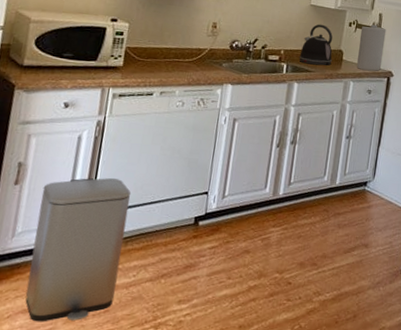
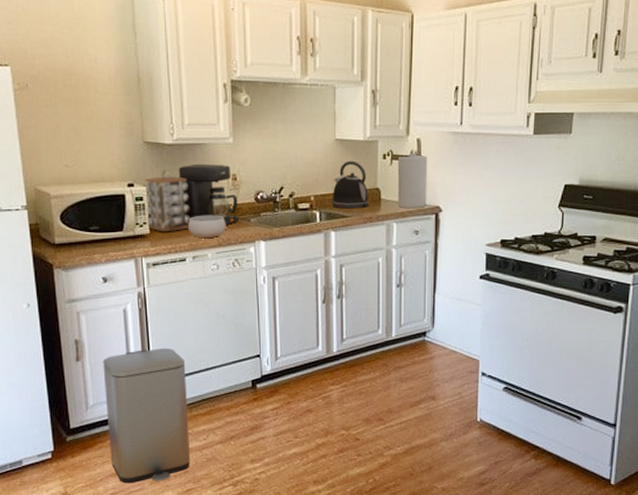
spice rack: none [122,10,170,67] -> present [144,170,190,232]
coffee maker: none [160,9,214,67] -> present [179,164,239,225]
bowl: none [161,55,199,77] -> present [188,215,226,239]

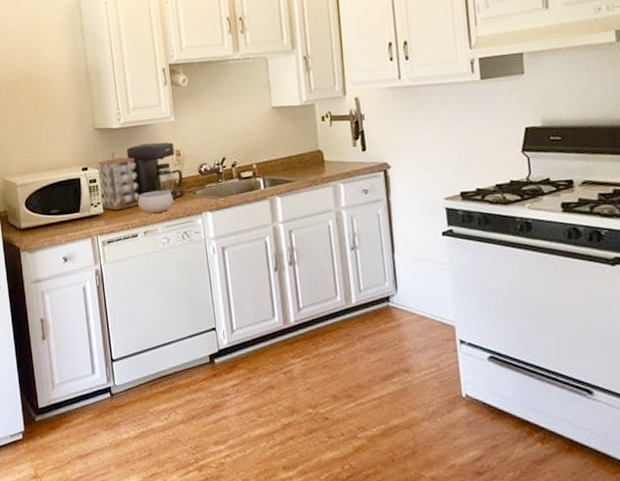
pedal bin: present [103,349,190,484] -> none [66,324,153,467]
kettle: present [332,160,369,209] -> none [274,125,313,174]
paper towel holder: present [397,153,428,209] -> none [337,112,373,169]

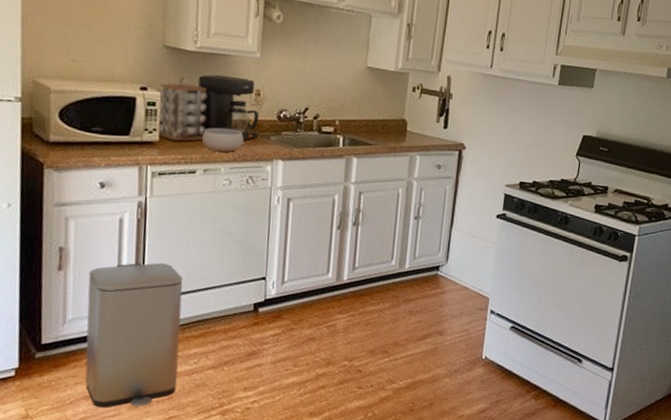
pedal bin: none [66,324,153,467] -> present [85,263,183,408]

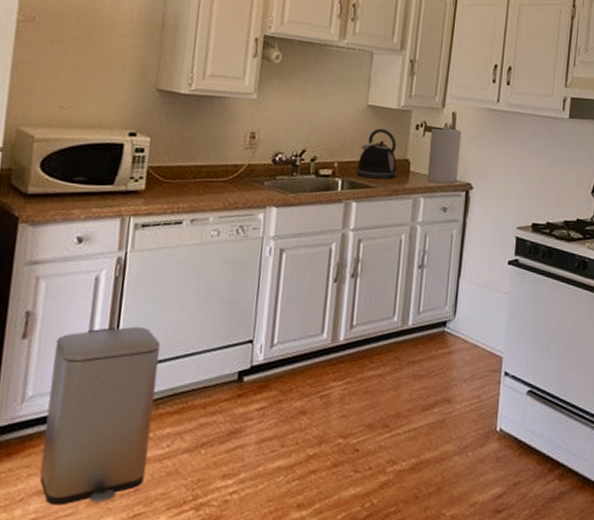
spice rack: present [157,77,207,142] -> none [144,121,199,190]
coffee maker: present [198,74,259,141] -> none [189,117,253,187]
bowl: present [202,127,244,153] -> none [191,173,236,201]
kettle: none [357,89,395,138] -> present [356,128,397,180]
paper towel holder: none [423,89,456,144] -> present [427,126,462,185]

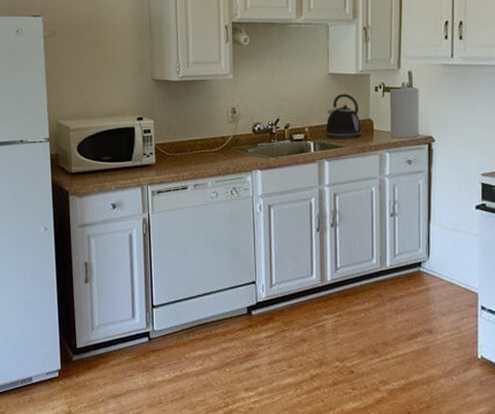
pedal bin: present [39,327,160,506] -> none [109,273,186,406]

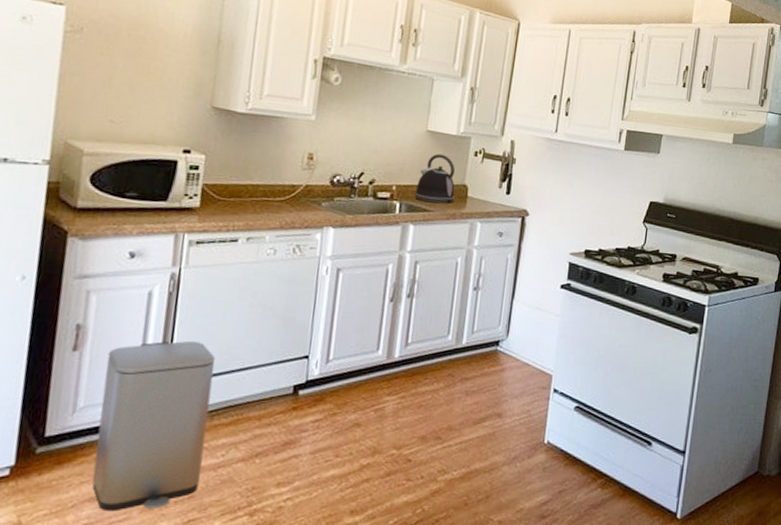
pedal bin: none [109,273,186,406] -> present [92,341,215,512]
paper towel holder: present [389,85,419,139] -> none [485,153,520,211]

